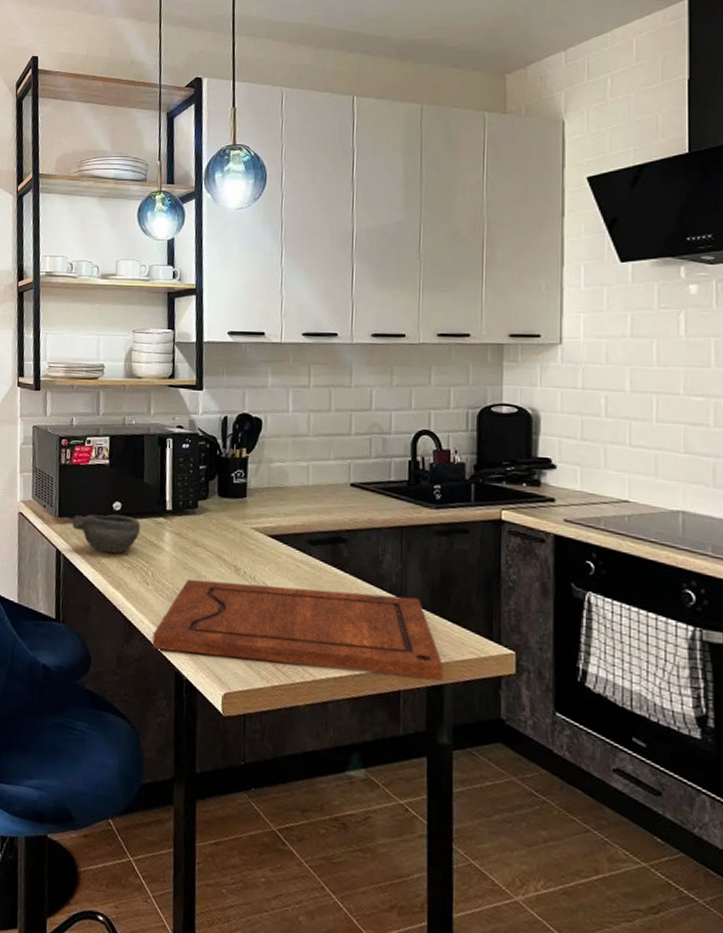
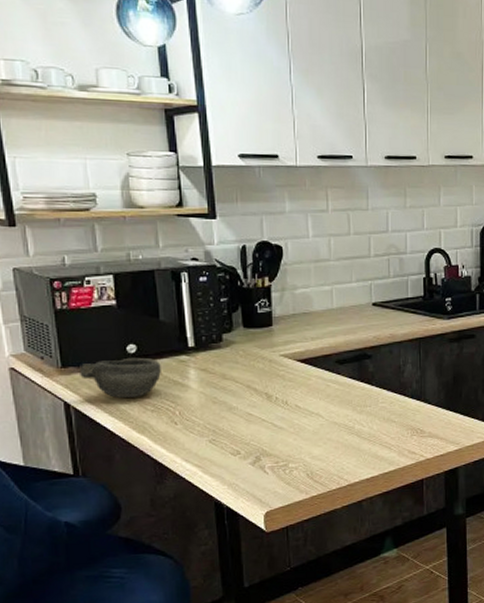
cutting board: present [152,579,443,680] -> none [187,399,457,484]

